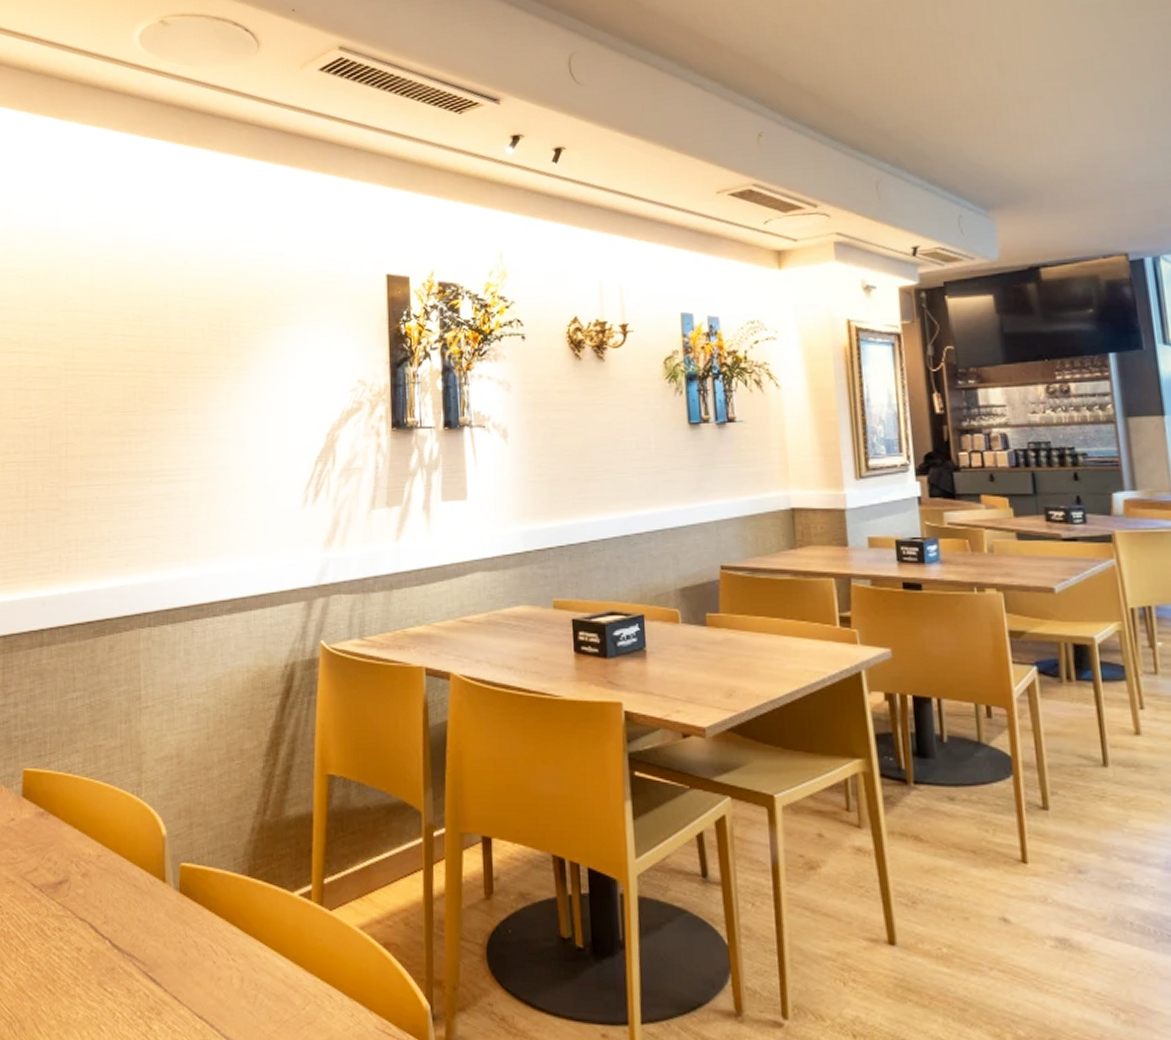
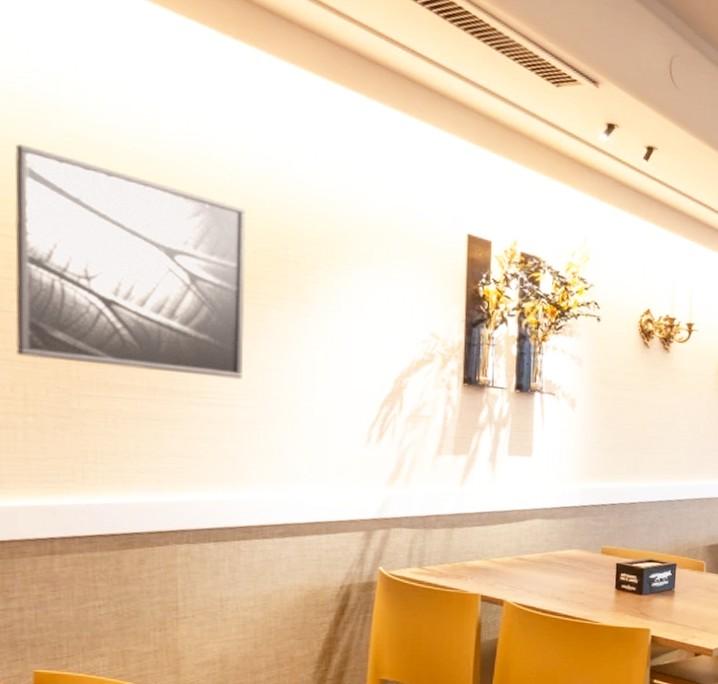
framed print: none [22,272,196,458] -> present [14,143,246,380]

